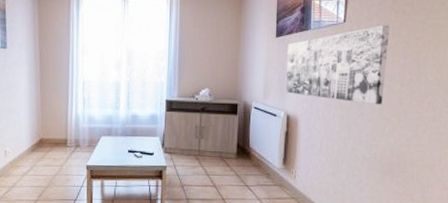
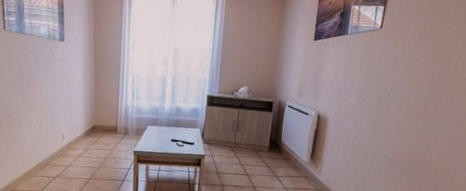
wall art: present [285,24,390,105] -> none [318,32,425,109]

